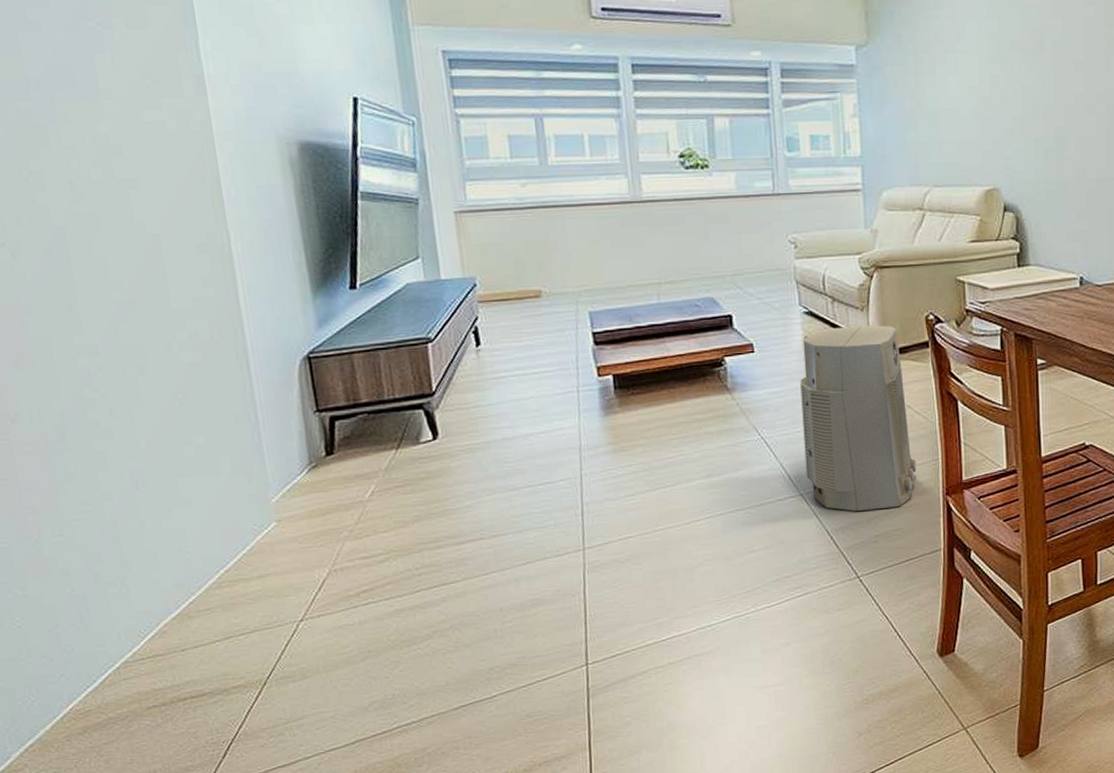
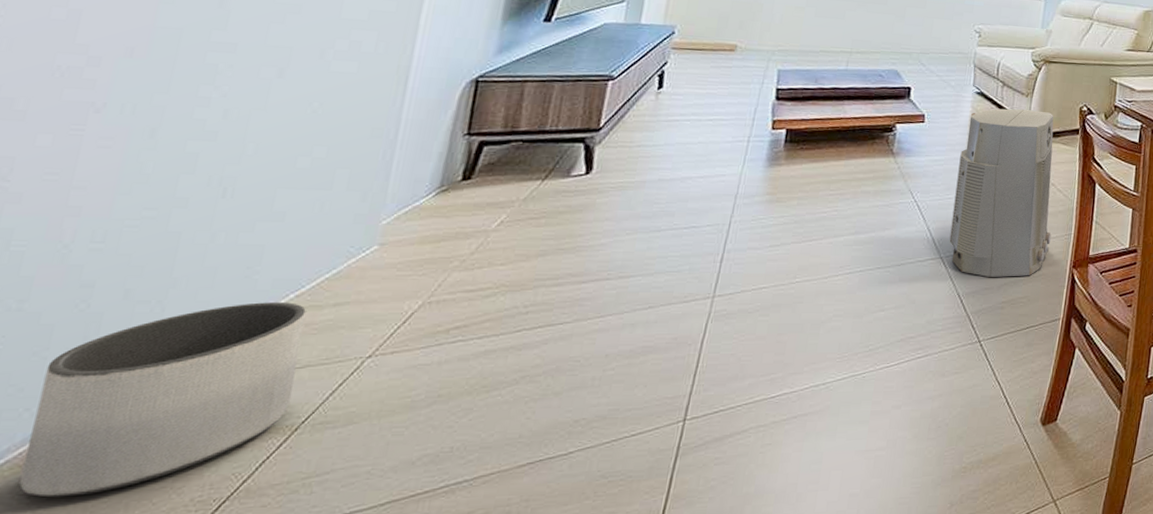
planter: none [62,577,253,742] -> present [19,302,306,498]

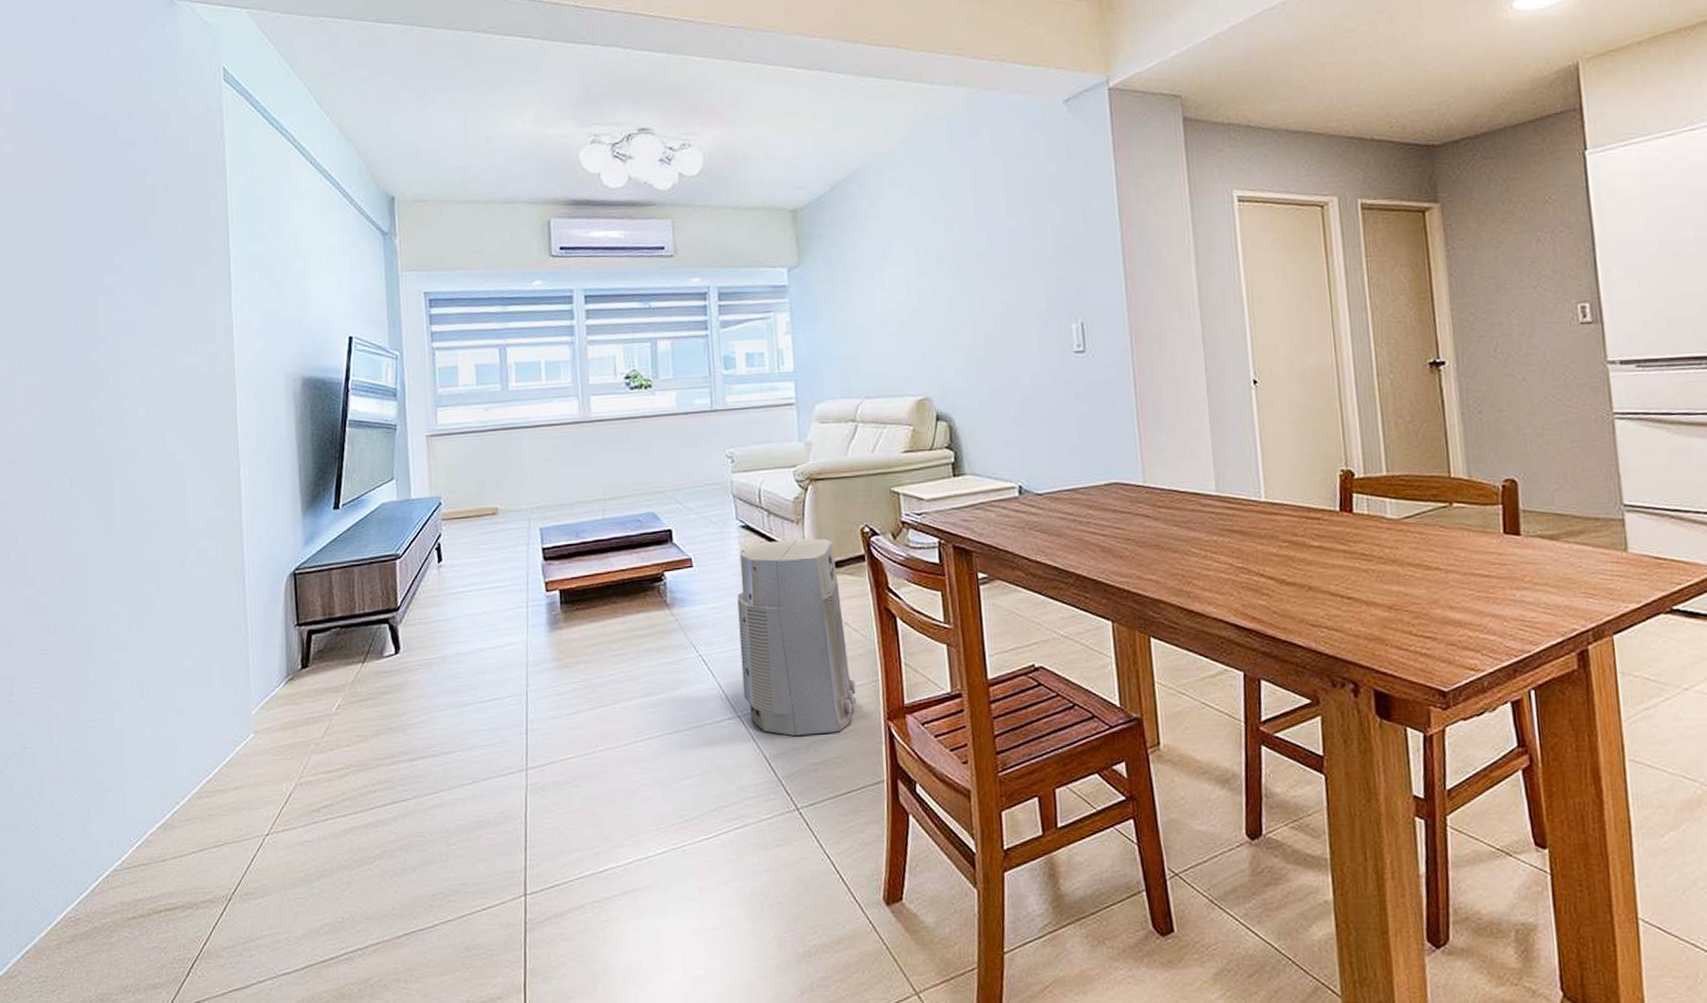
planter: present [19,302,306,498] -> none [65,787,222,953]

